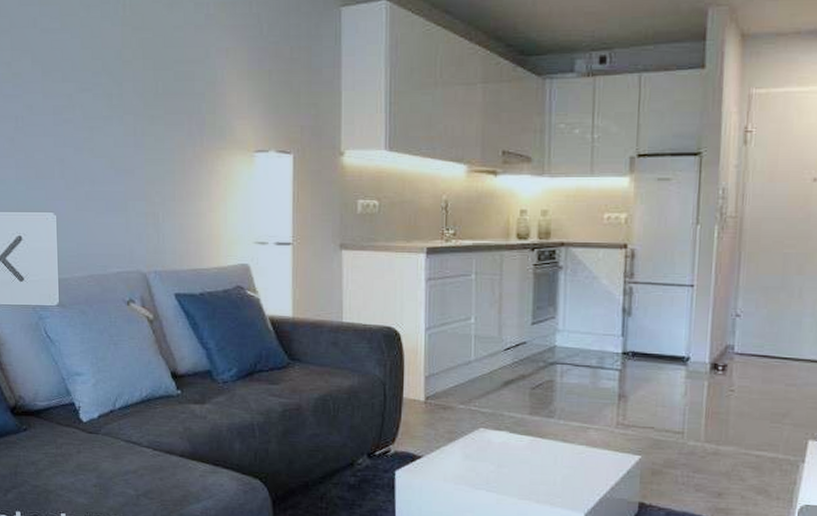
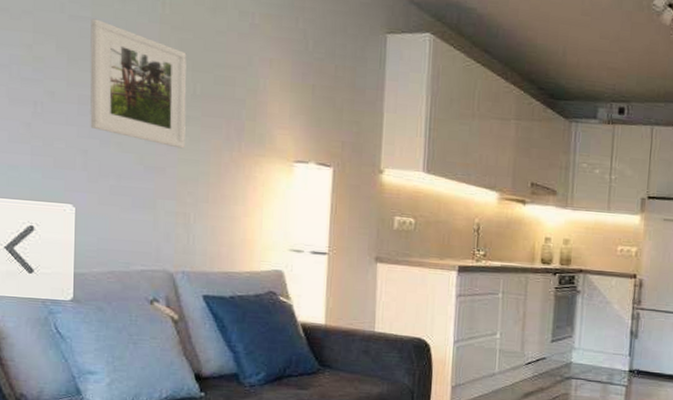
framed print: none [60,29,151,149] -> present [90,18,187,149]

